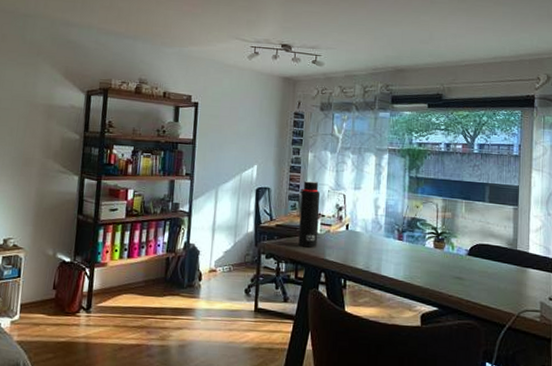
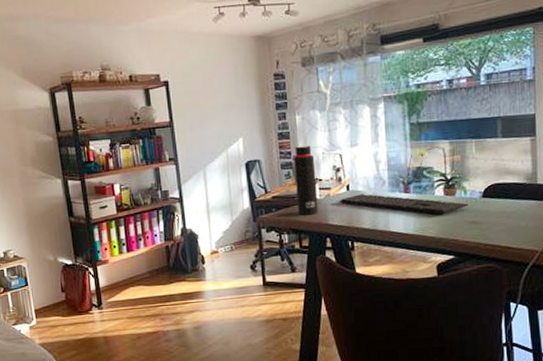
keyboard: none [337,235,455,266] -> present [339,194,468,215]

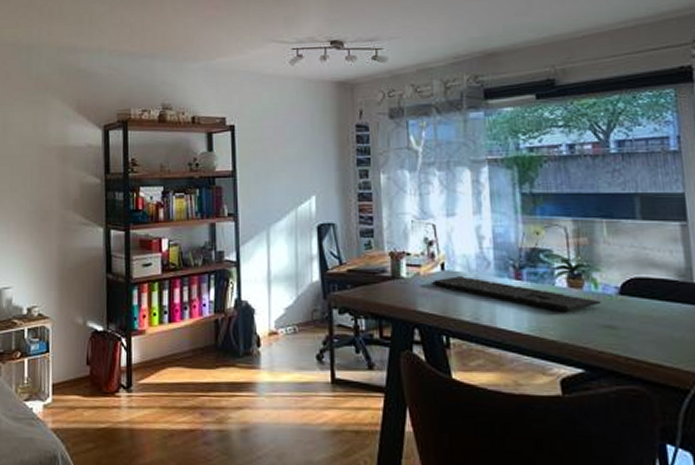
water bottle: present [291,145,319,215] -> none [372,211,405,297]

